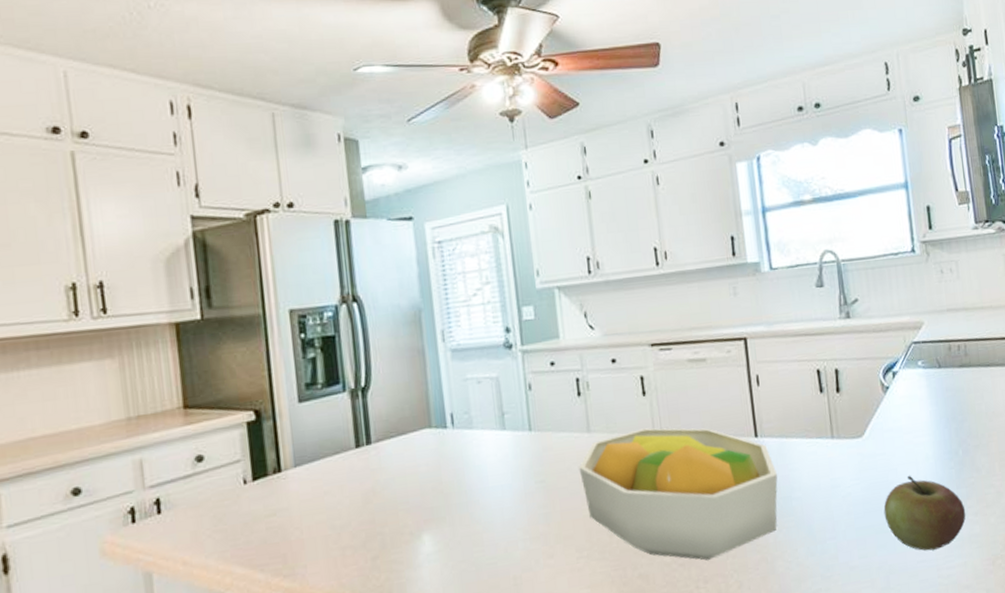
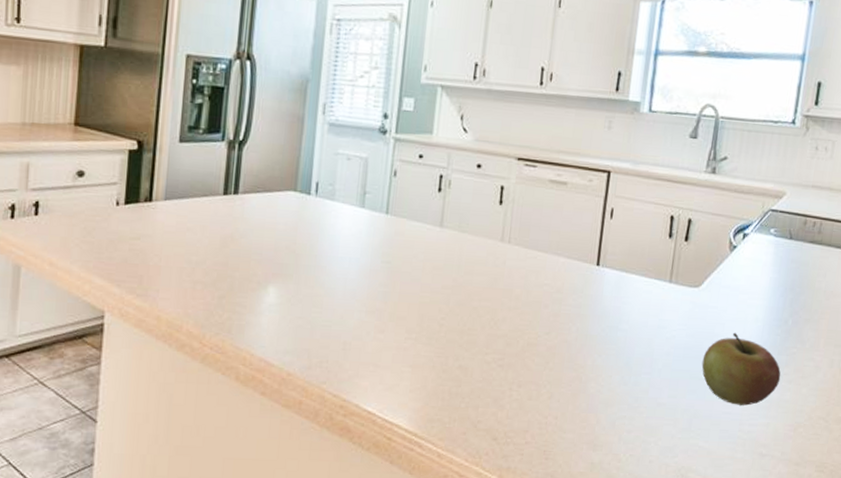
fruit bowl: present [579,428,778,560] -> none [424,234,610,367]

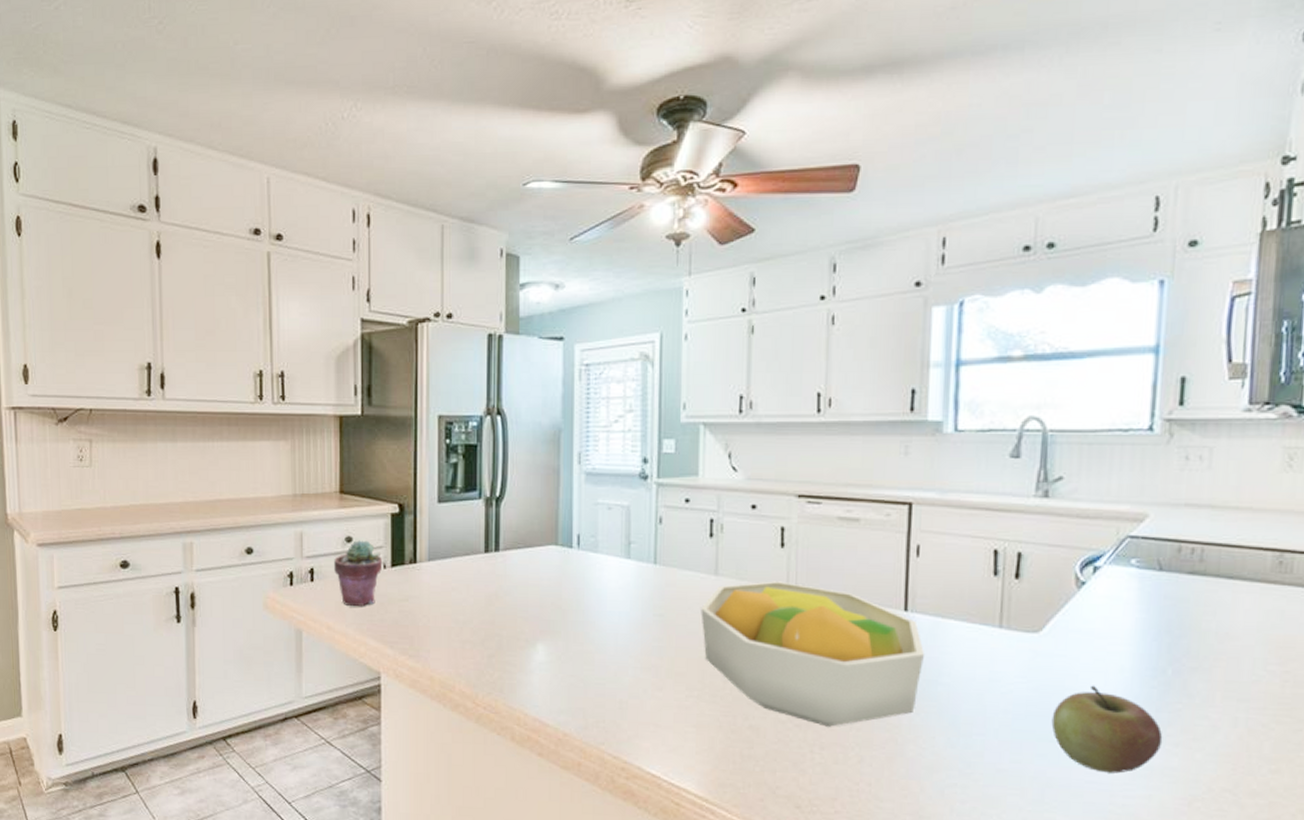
potted succulent: none [62,175,116,244] -> present [334,540,383,607]
fruit bowl: none [424,234,610,367] -> present [701,581,924,727]

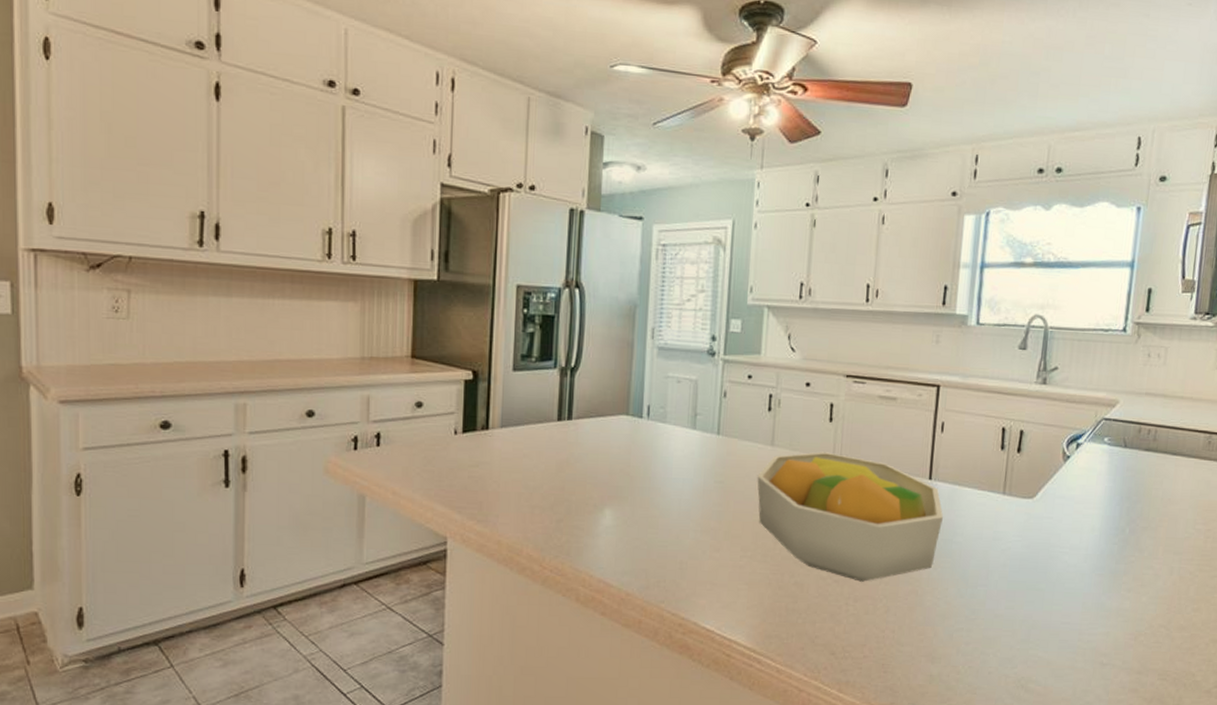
potted succulent: present [334,540,383,607] -> none [402,406,454,473]
apple: present [1051,685,1163,774] -> none [1038,542,1120,615]

